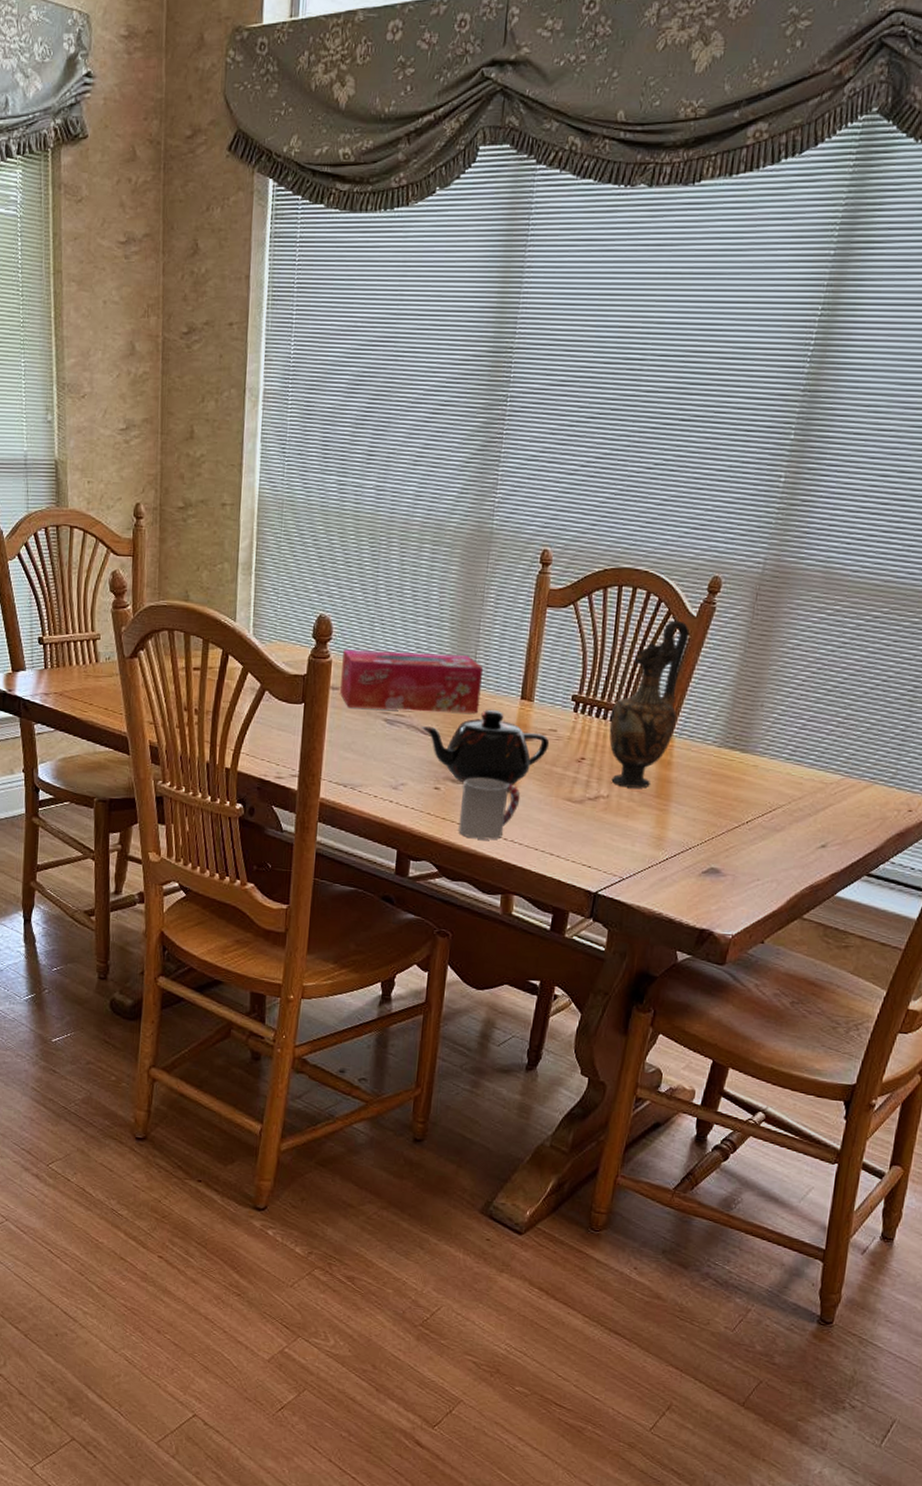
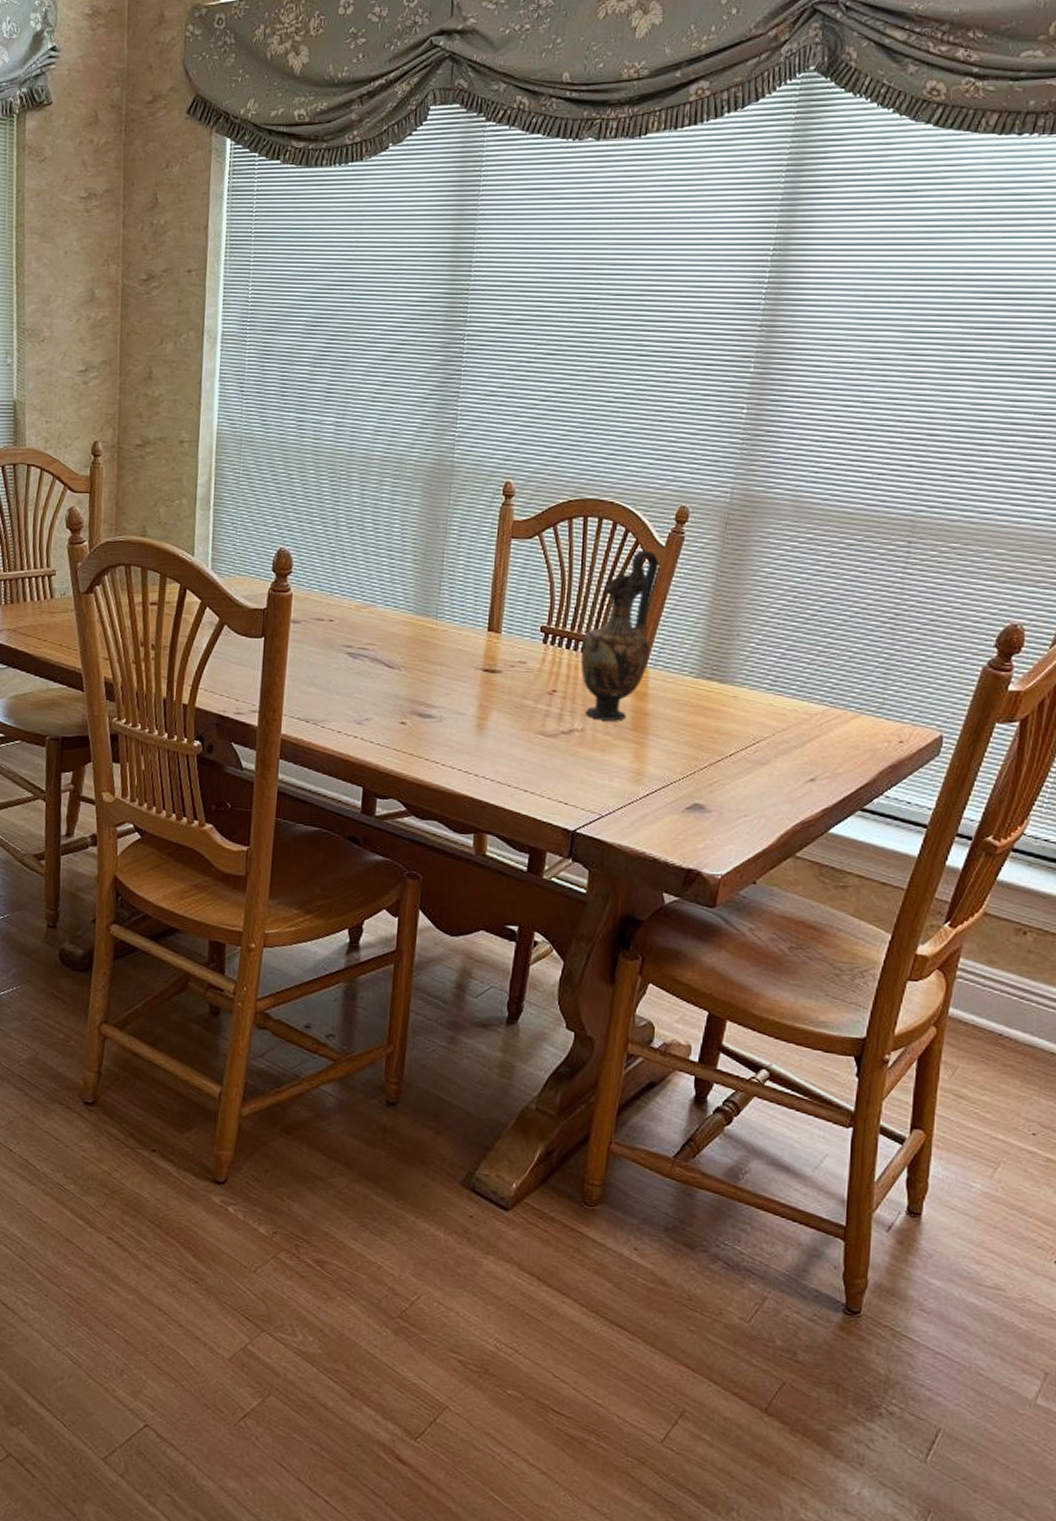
tissue box: present [340,649,484,714] -> none [301,582,449,646]
teapot: present [421,709,550,785] -> none [385,641,520,719]
cup: present [458,777,520,840] -> none [426,711,491,777]

